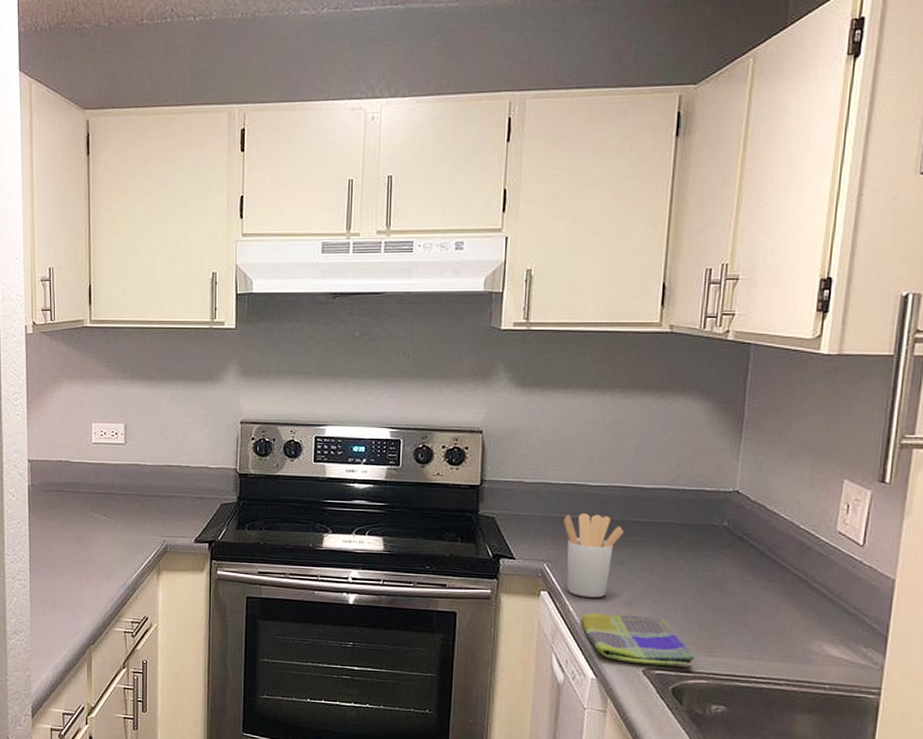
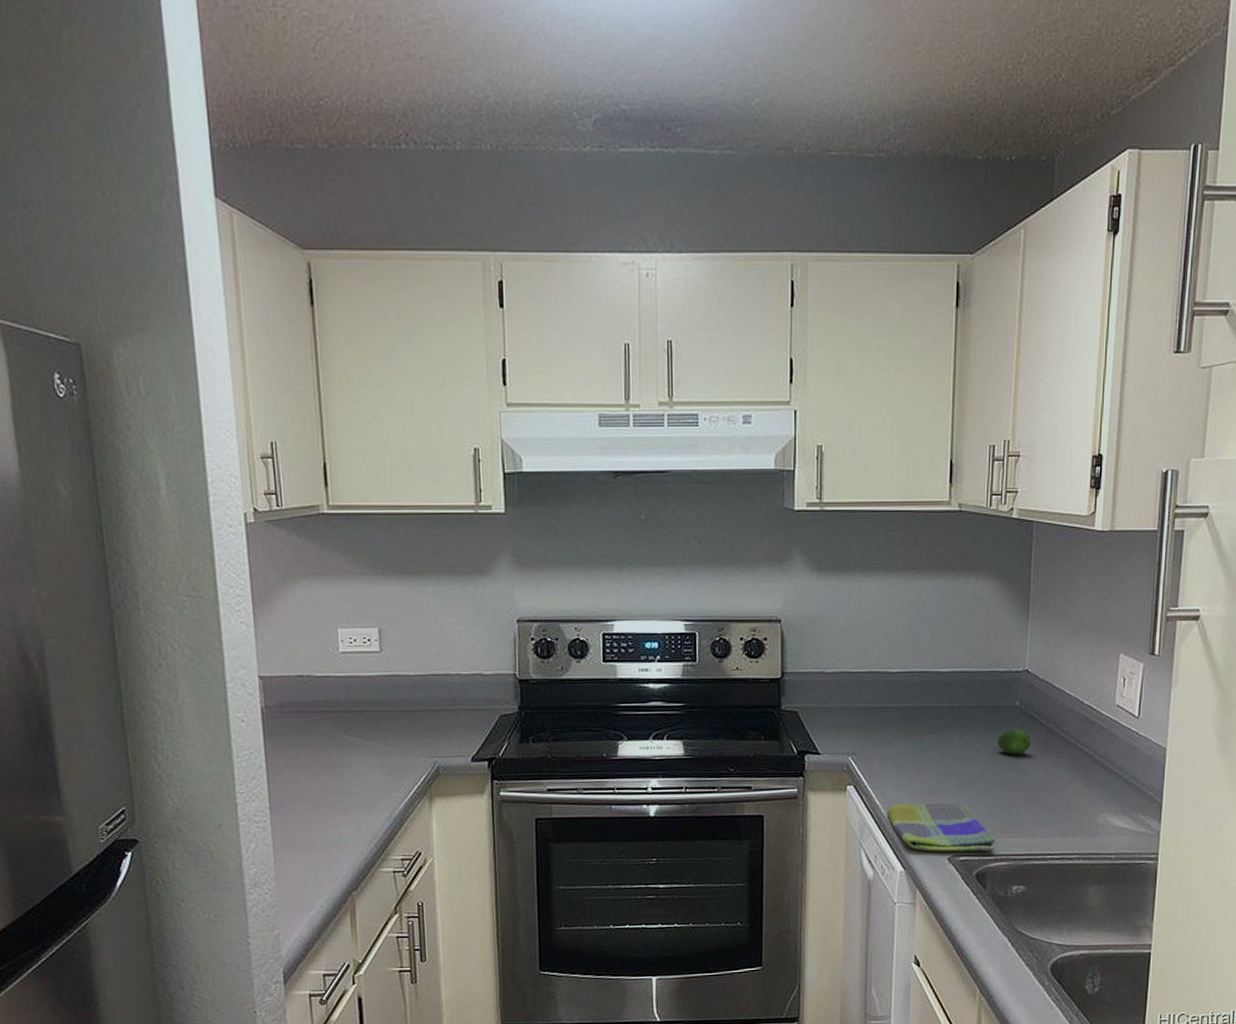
utensil holder: present [564,514,623,598] -> none [866,702,924,789]
fruit: none [700,548,739,575] -> present [997,729,1031,755]

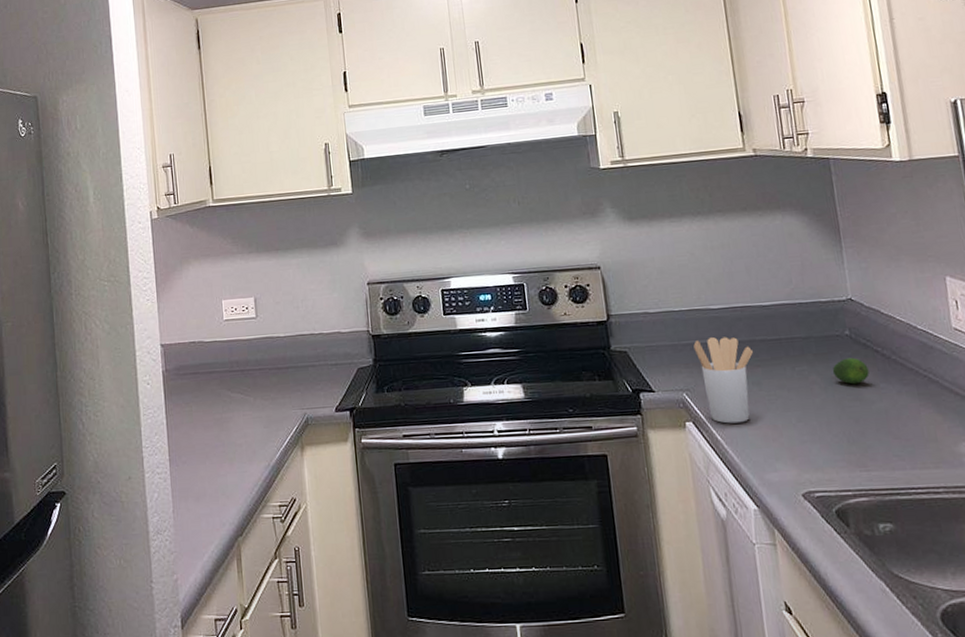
utensil holder: none [866,702,924,789] -> present [693,336,753,424]
dish towel: present [887,802,996,852] -> none [730,435,851,488]

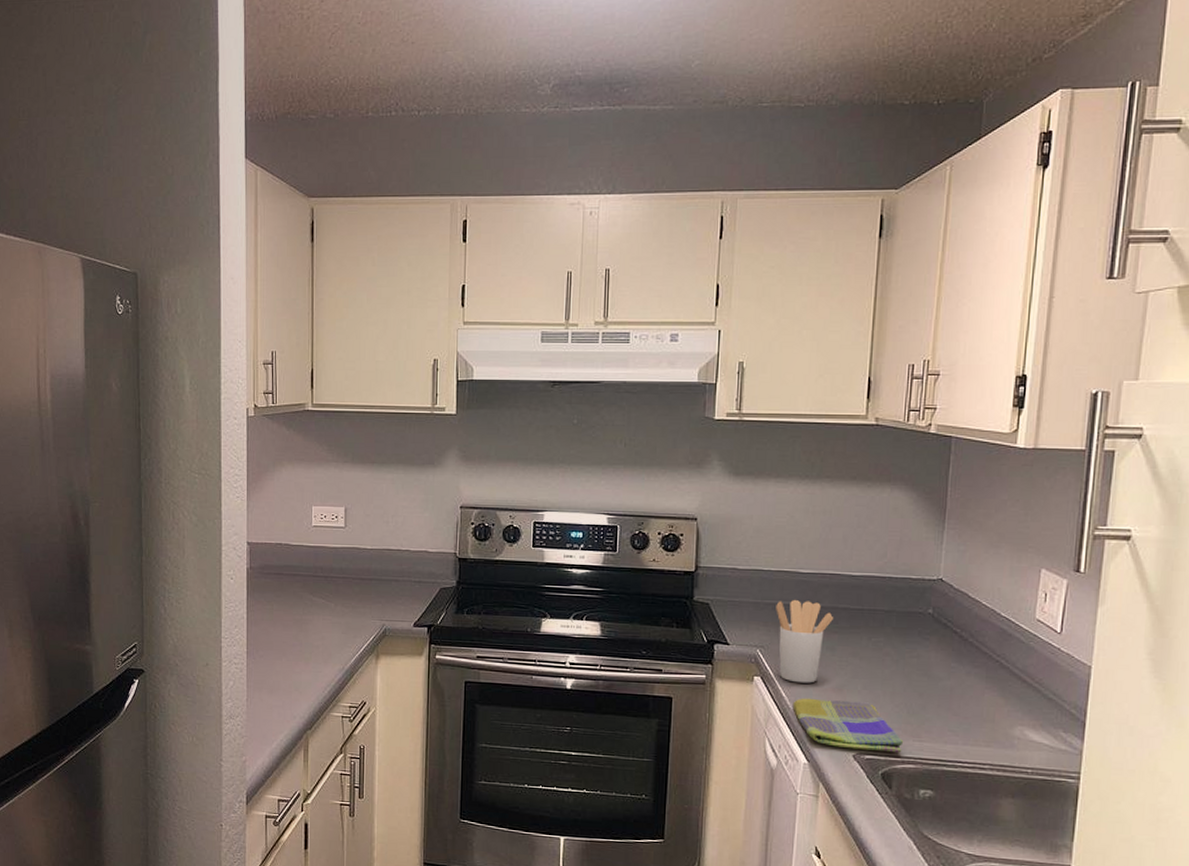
dish towel: none [730,435,851,488] -> present [792,698,904,753]
fruit: present [832,357,869,385] -> none [907,635,943,661]

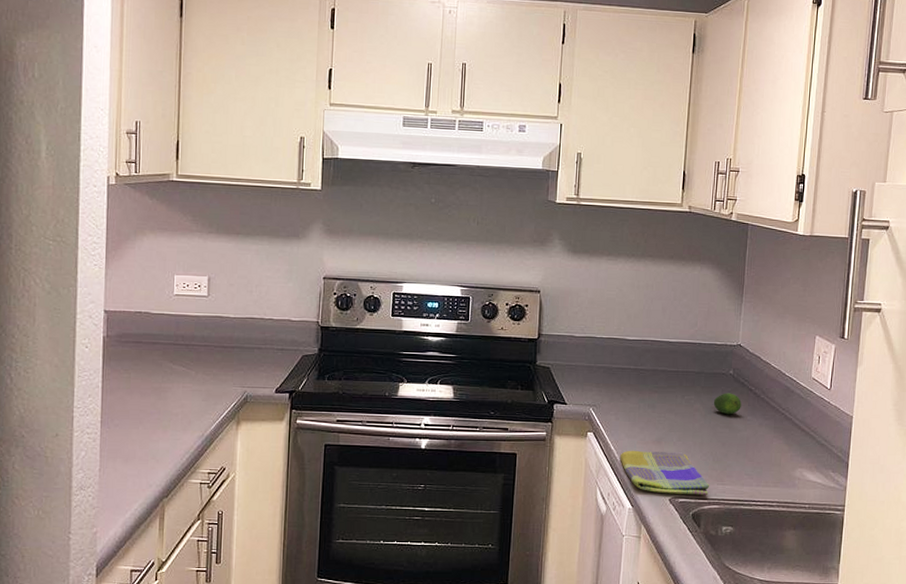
utensil holder: present [776,600,833,683] -> none [606,364,654,437]
fruit: none [907,635,943,661] -> present [713,393,741,415]

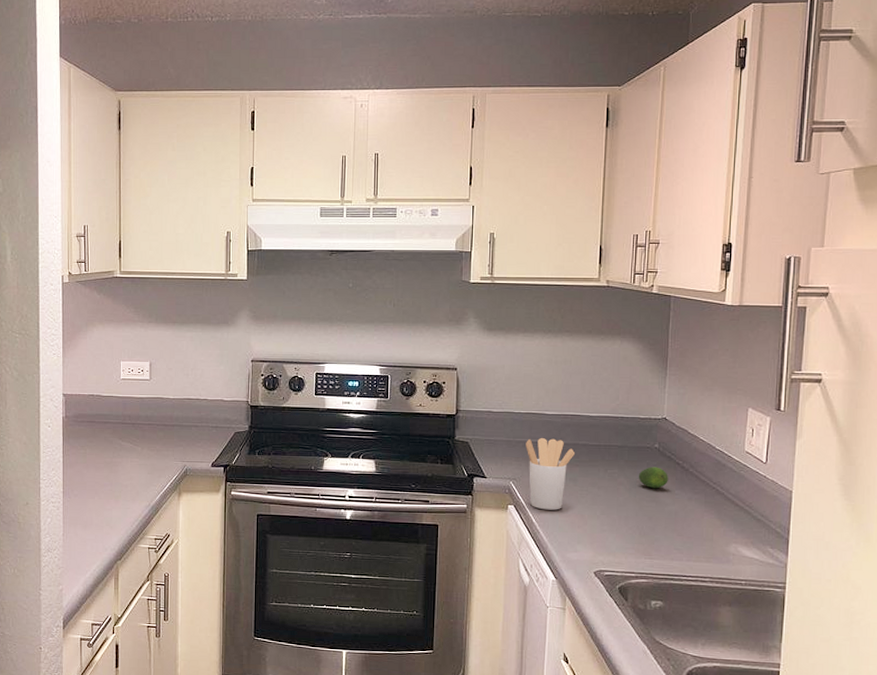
utensil holder: none [606,364,654,437] -> present [526,438,574,510]
dish towel: present [620,450,710,496] -> none [542,523,637,570]

